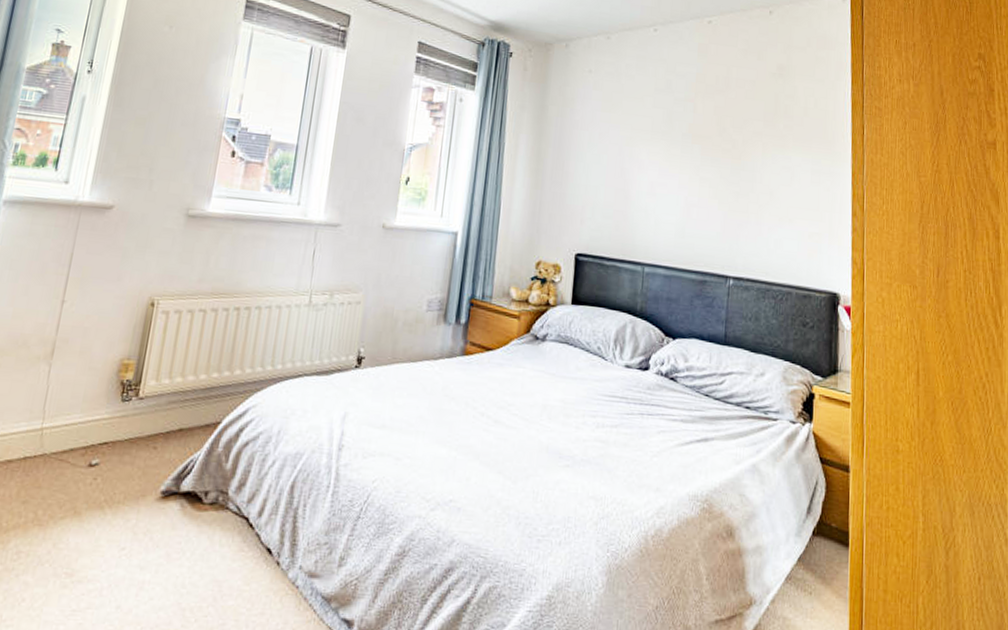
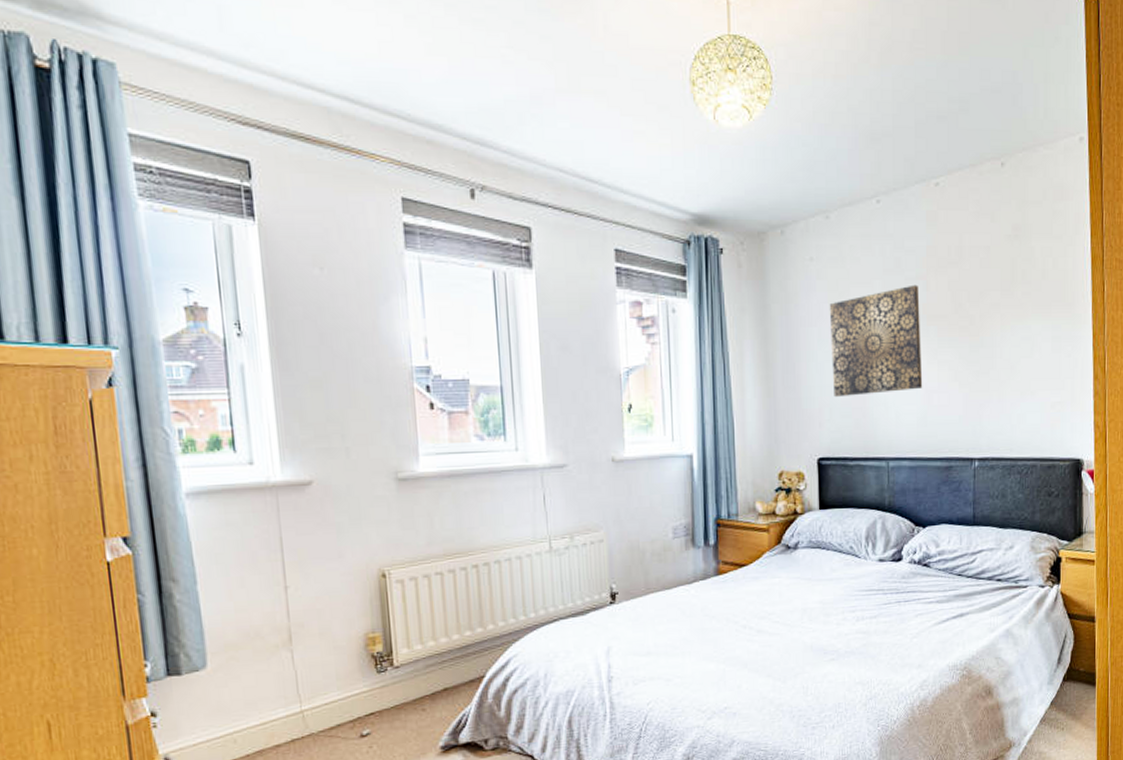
wall art: none [597,105,687,202] -> present [829,284,923,398]

